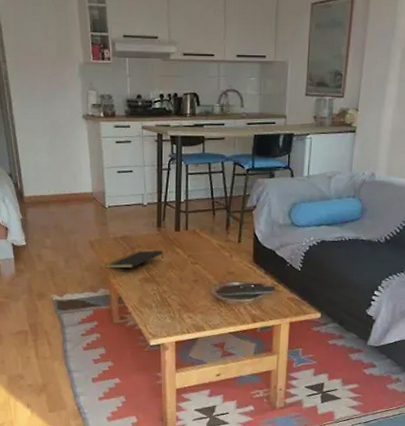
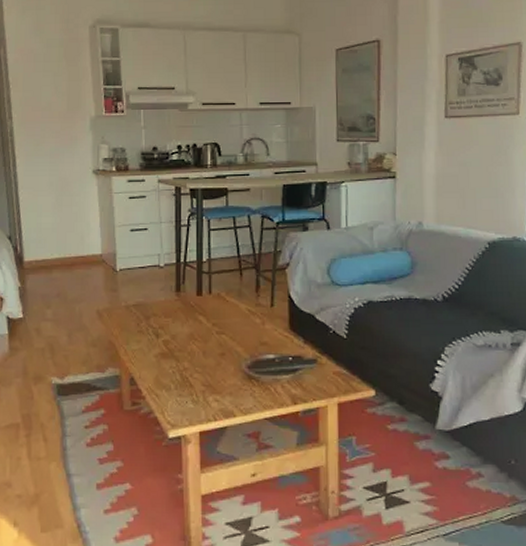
notepad: present [105,250,164,269] -> none [114,319,184,342]

